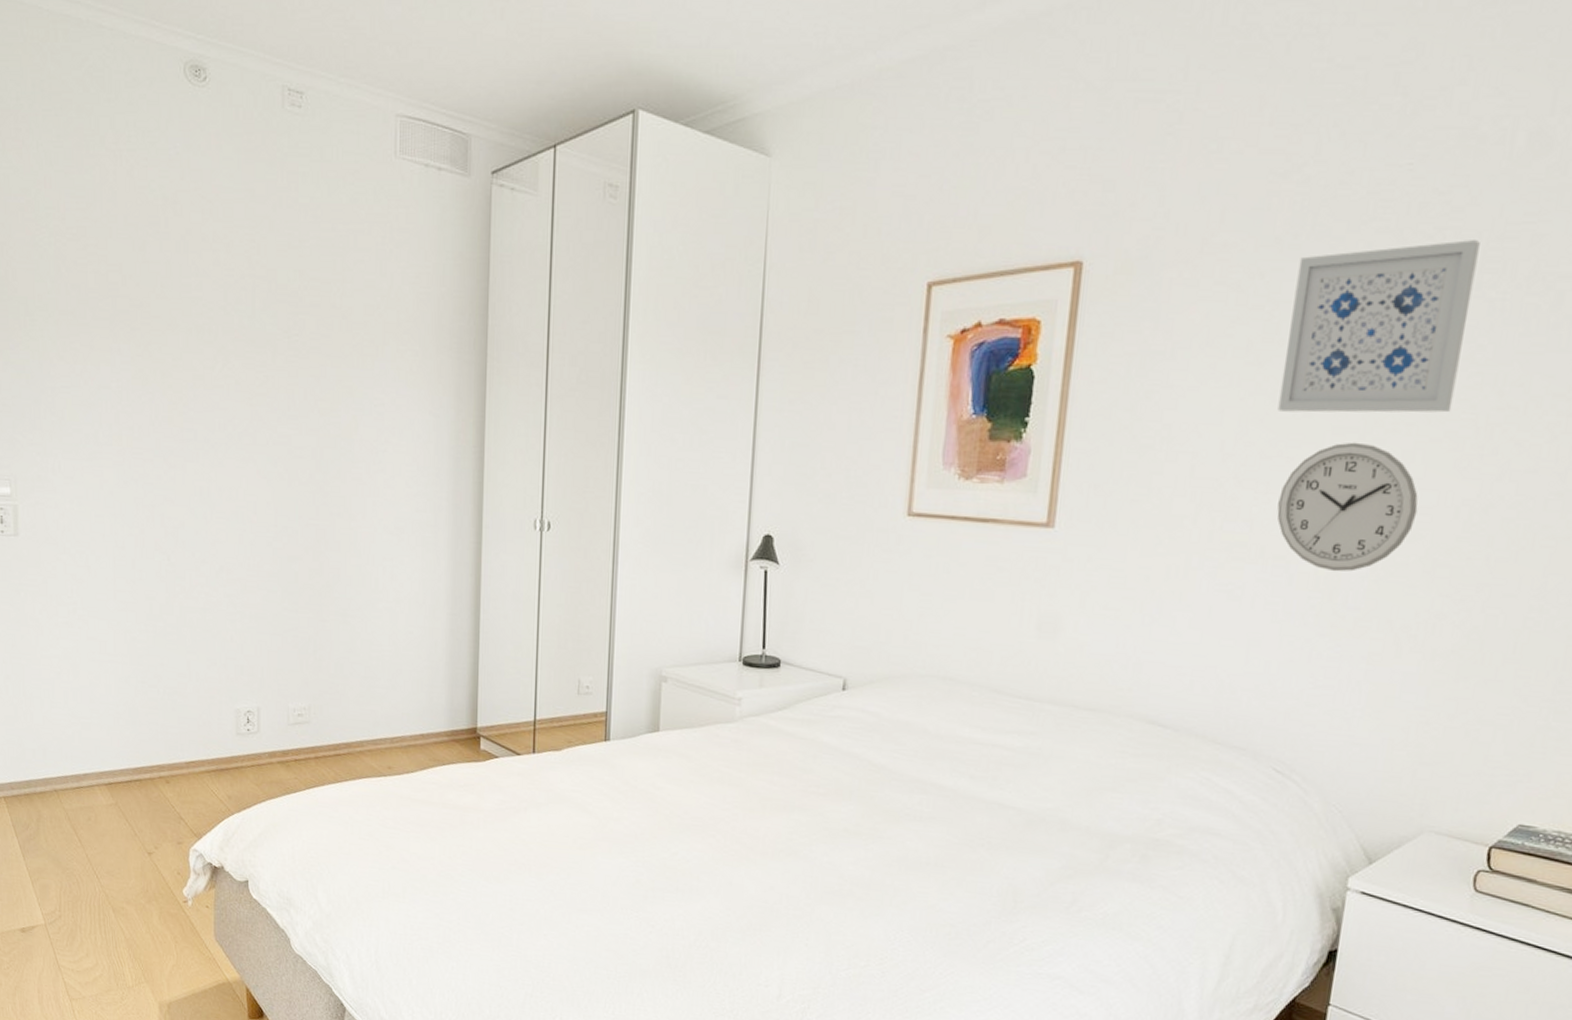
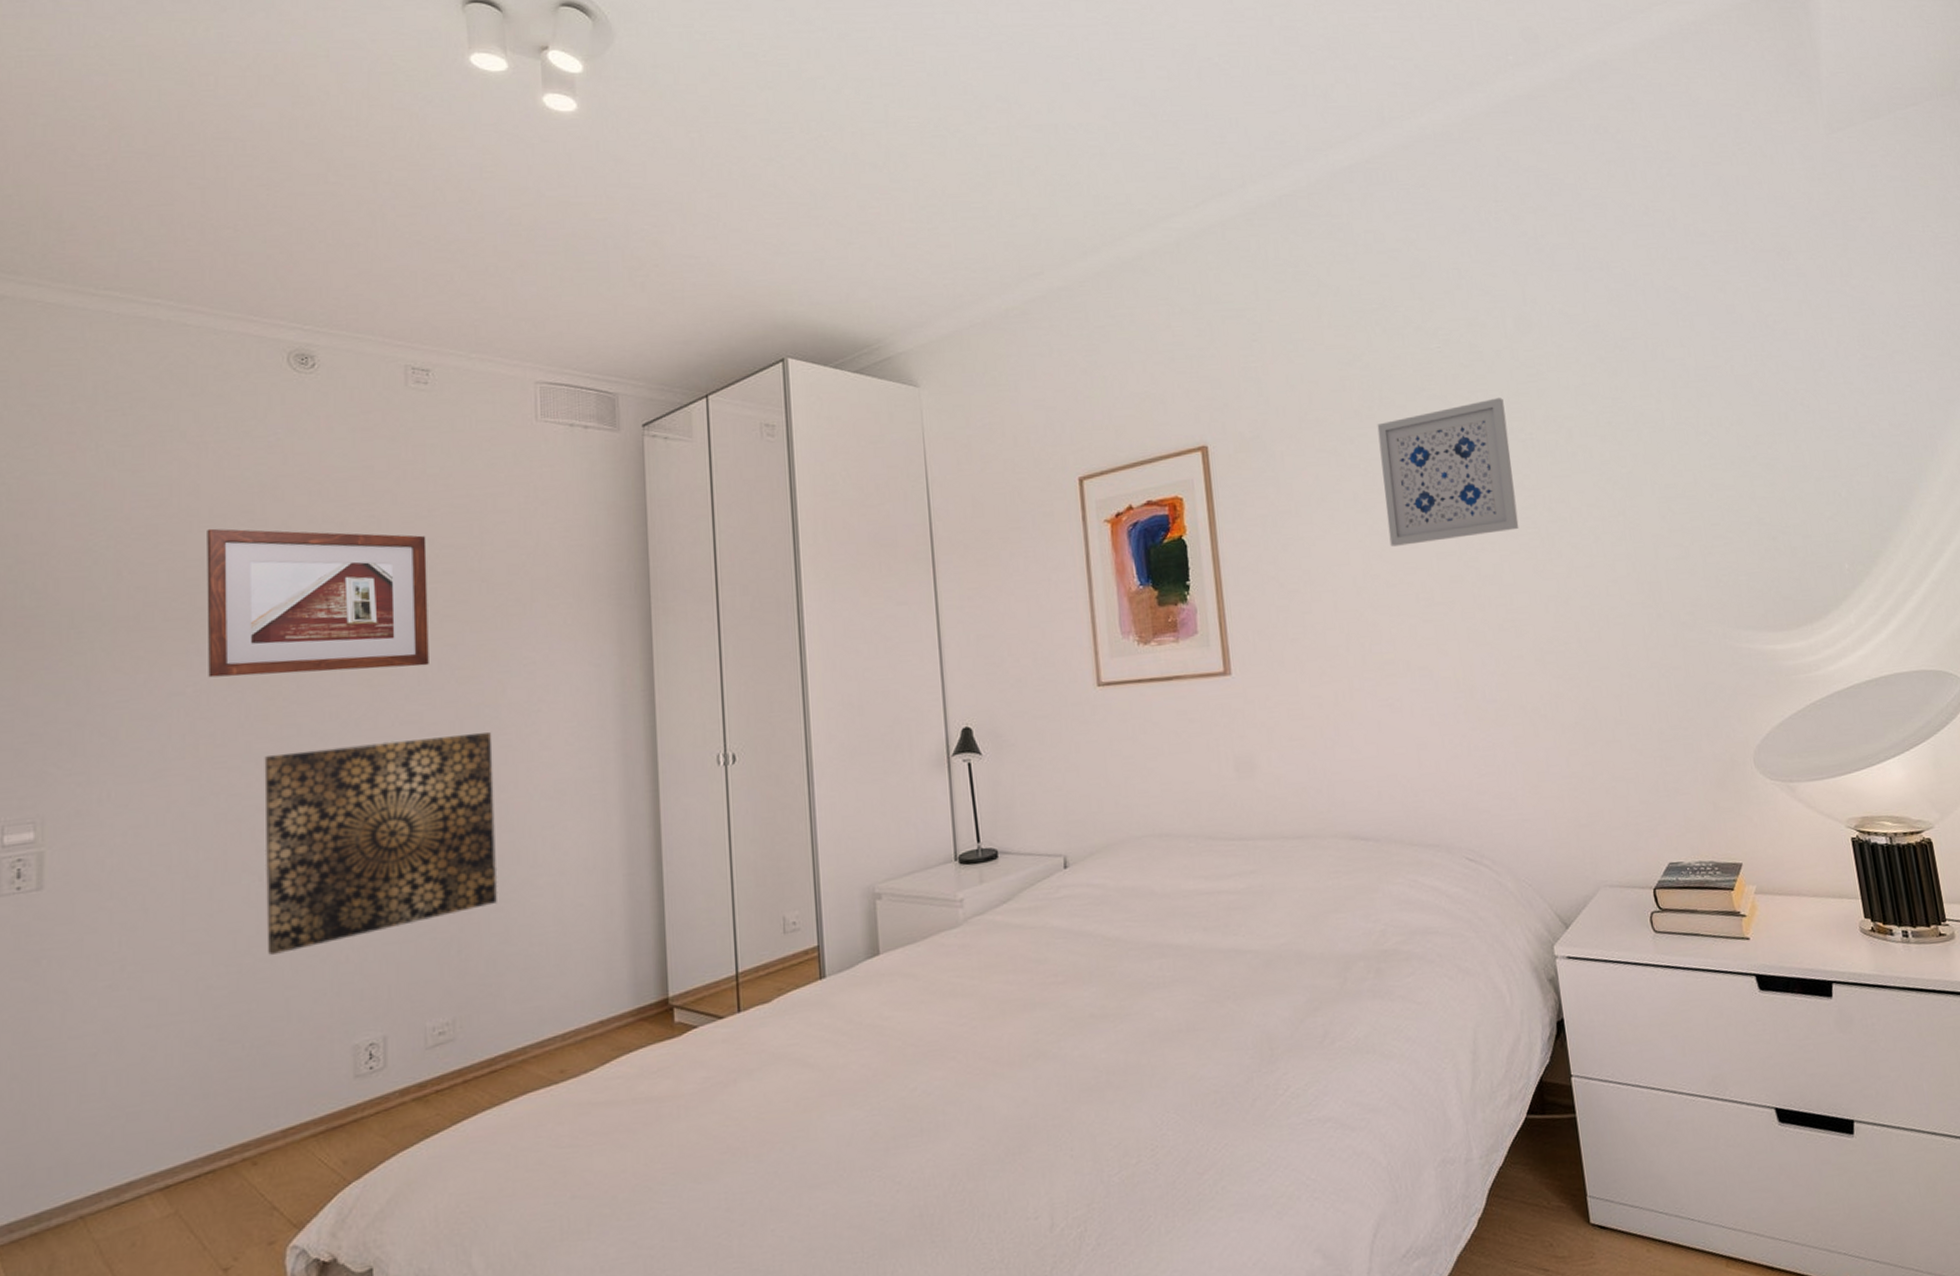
picture frame: none [123,236,297,393] -> present [207,528,429,678]
wall art: none [170,453,347,624] -> present [264,731,498,955]
wall clock: present [1277,442,1418,572] -> none [1410,562,1518,673]

